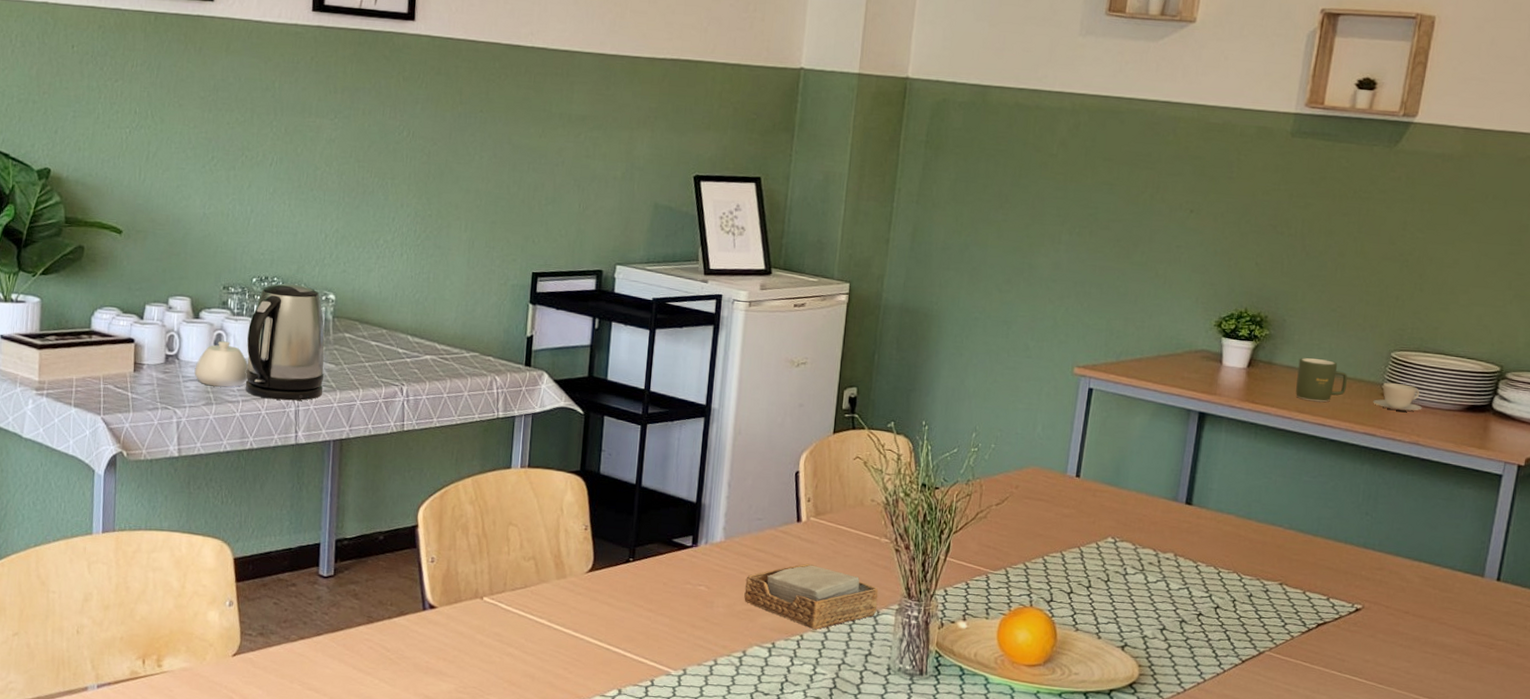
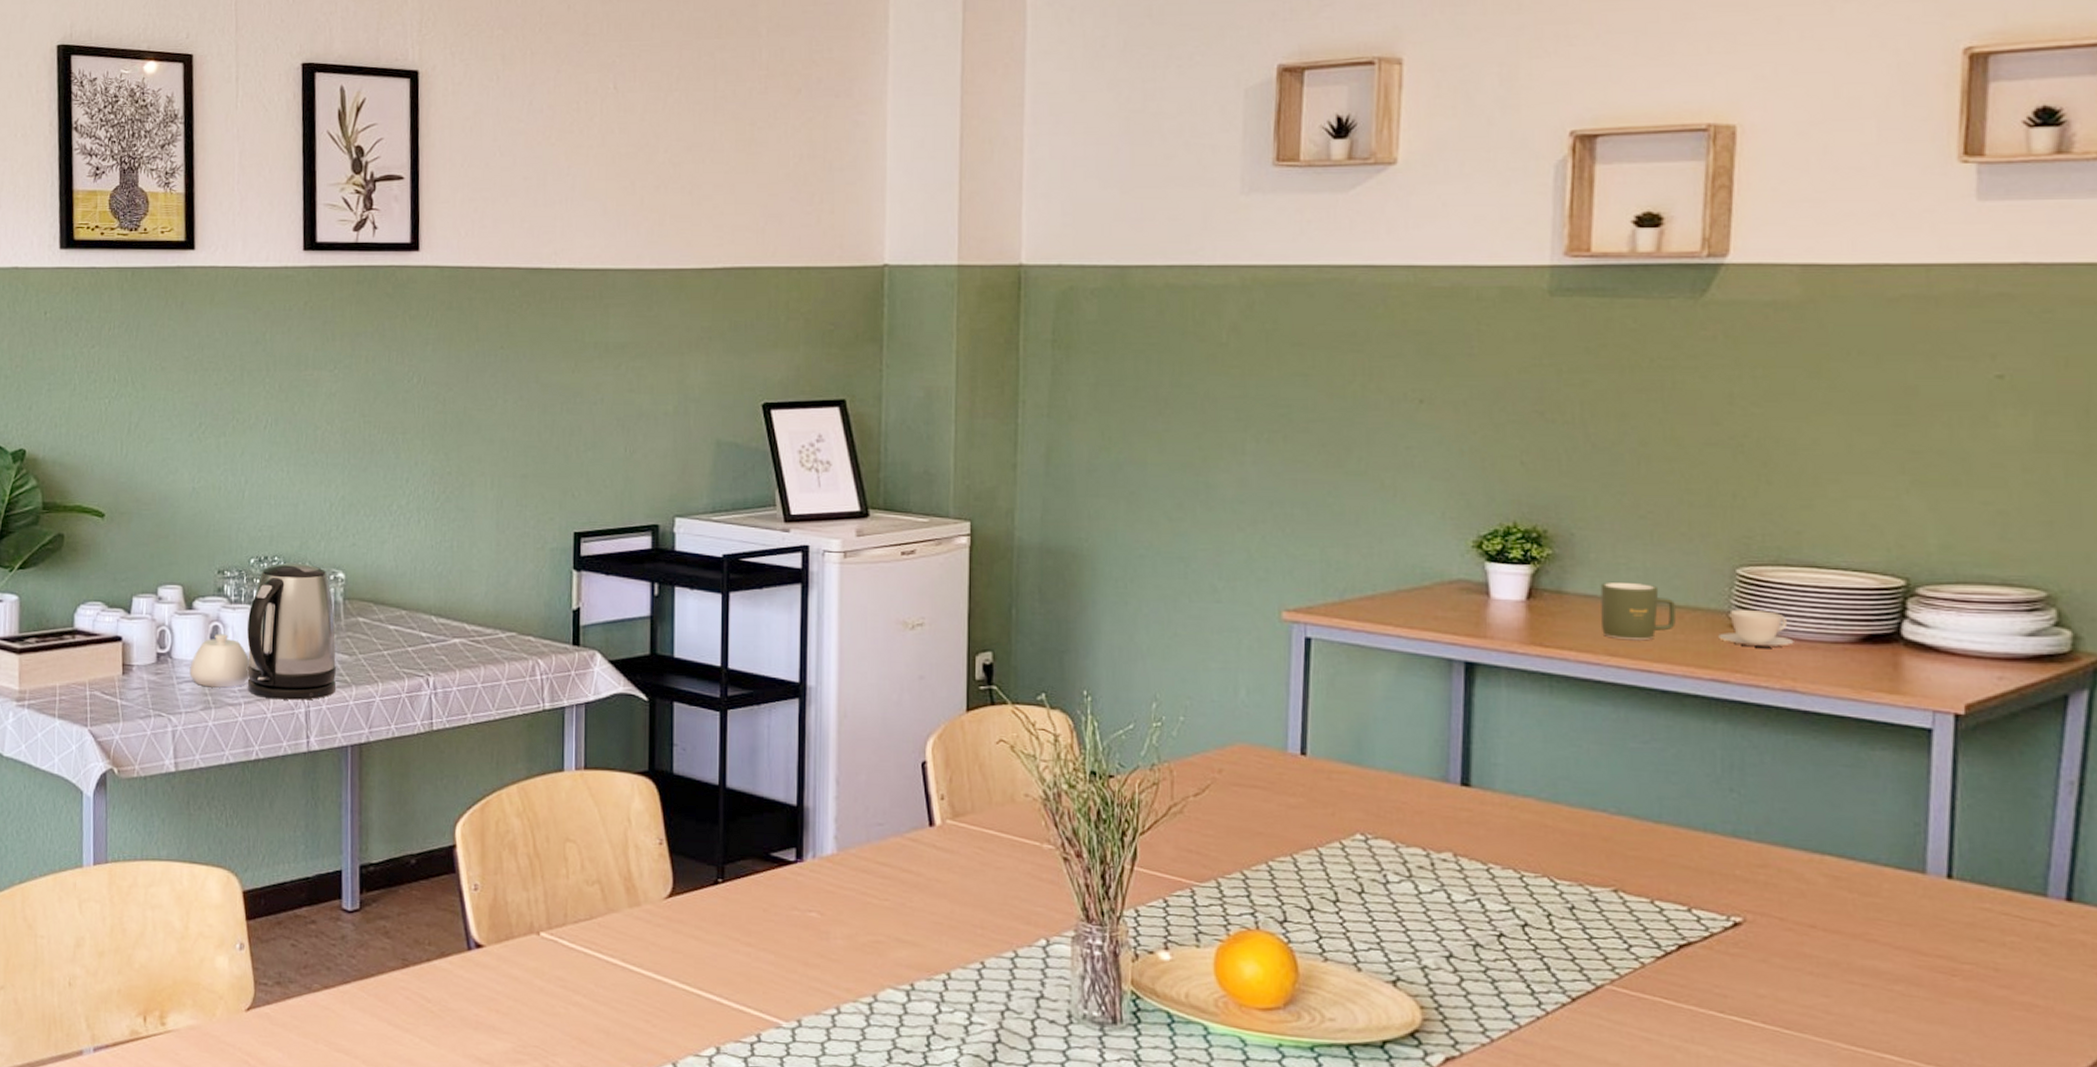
napkin holder: present [744,563,878,630] -> none [869,879,1046,966]

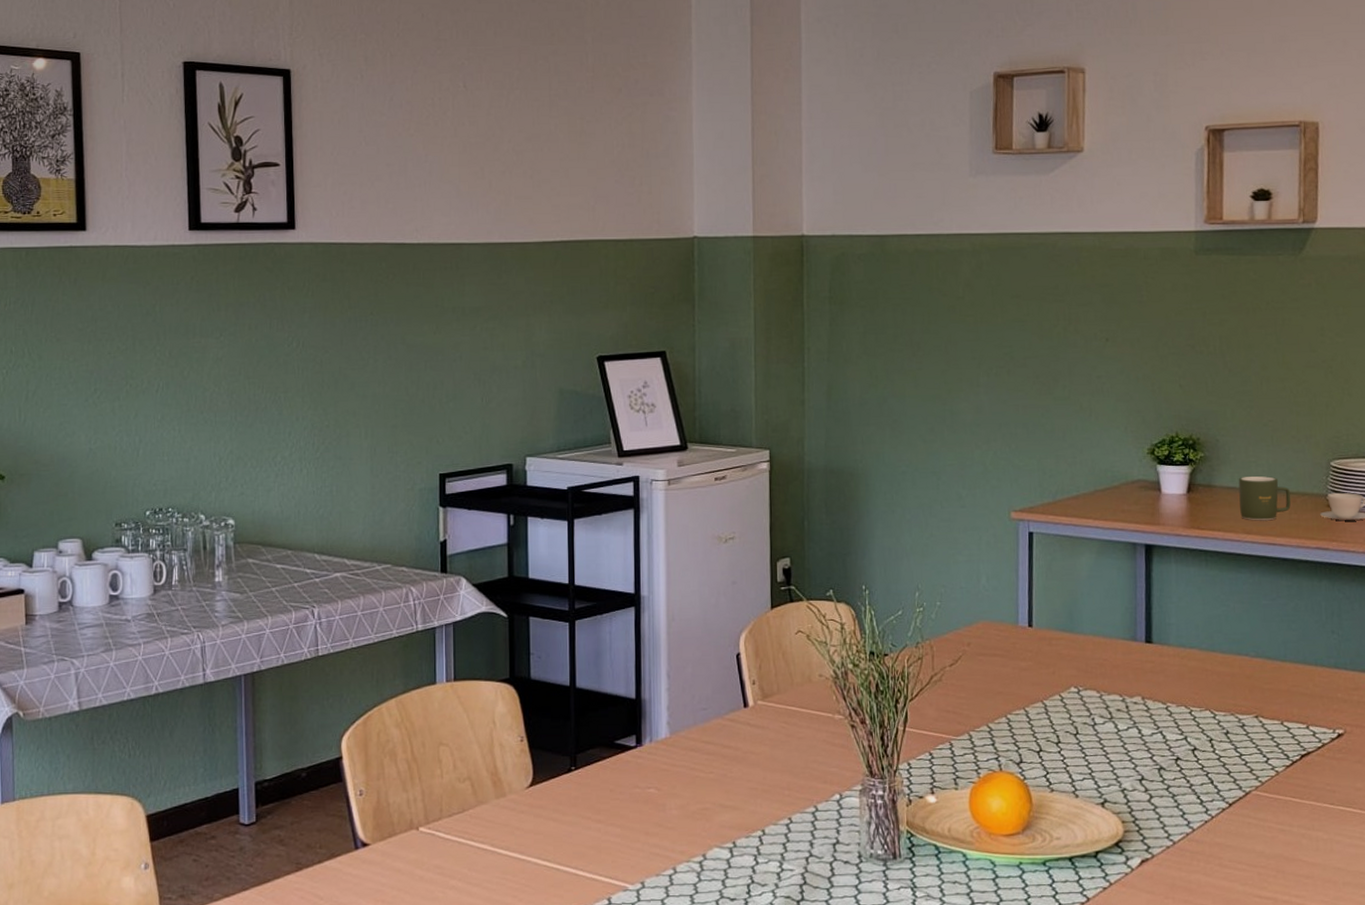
sugar bowl: present [189,634,250,688] -> none [90,581,148,631]
kettle: present [247,562,337,701] -> none [145,512,230,638]

